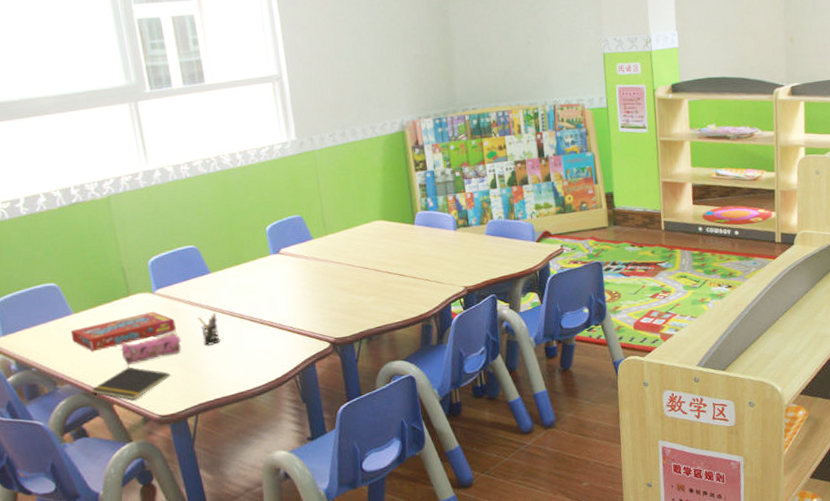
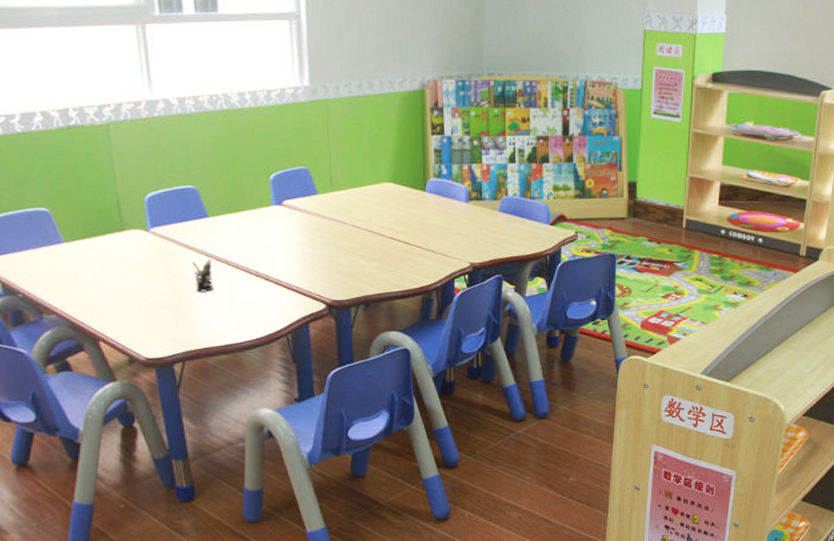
snack box: present [70,311,176,352] -> none [60,250,169,284]
notepad: present [91,367,171,400] -> none [78,304,160,339]
pencil case: present [120,332,182,365] -> none [111,274,174,302]

